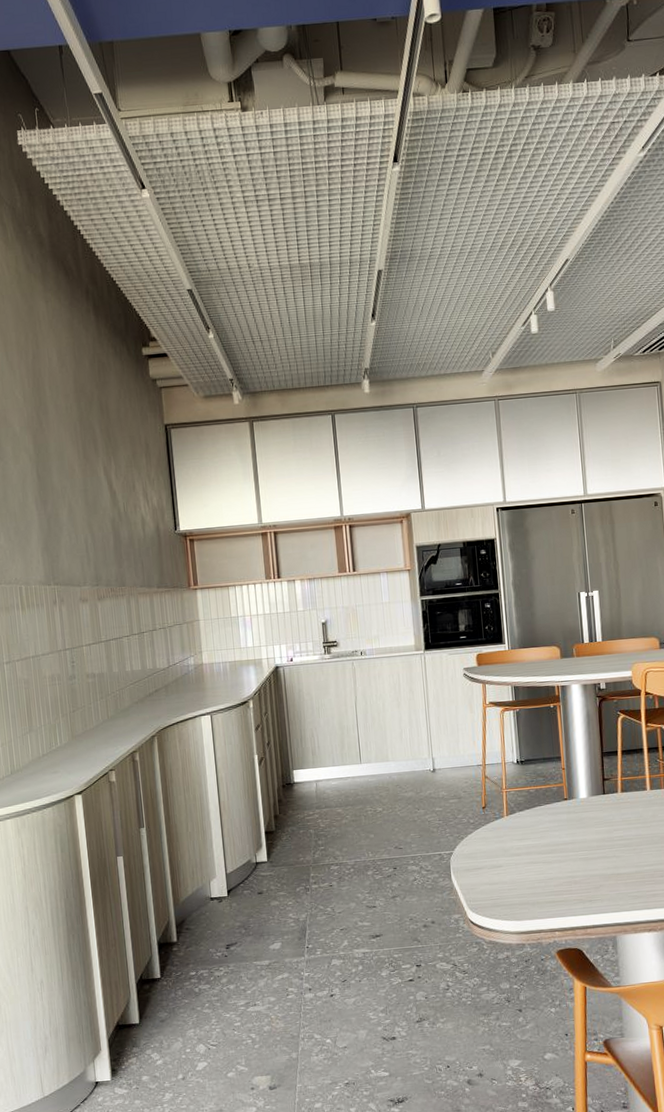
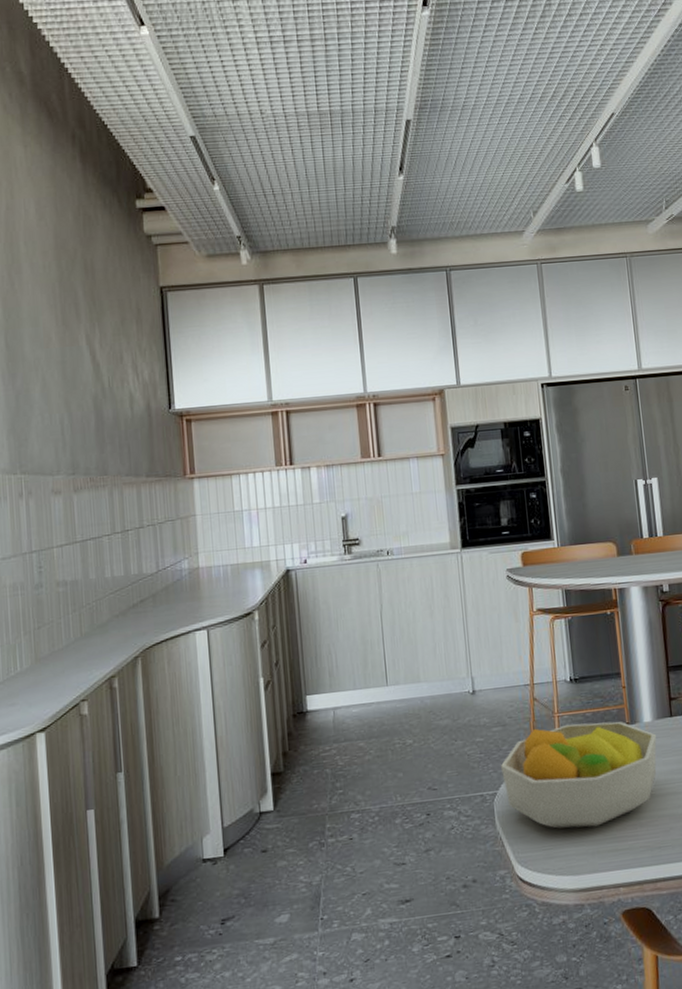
fruit bowl: none [456,797,591,883] -> present [500,721,657,829]

